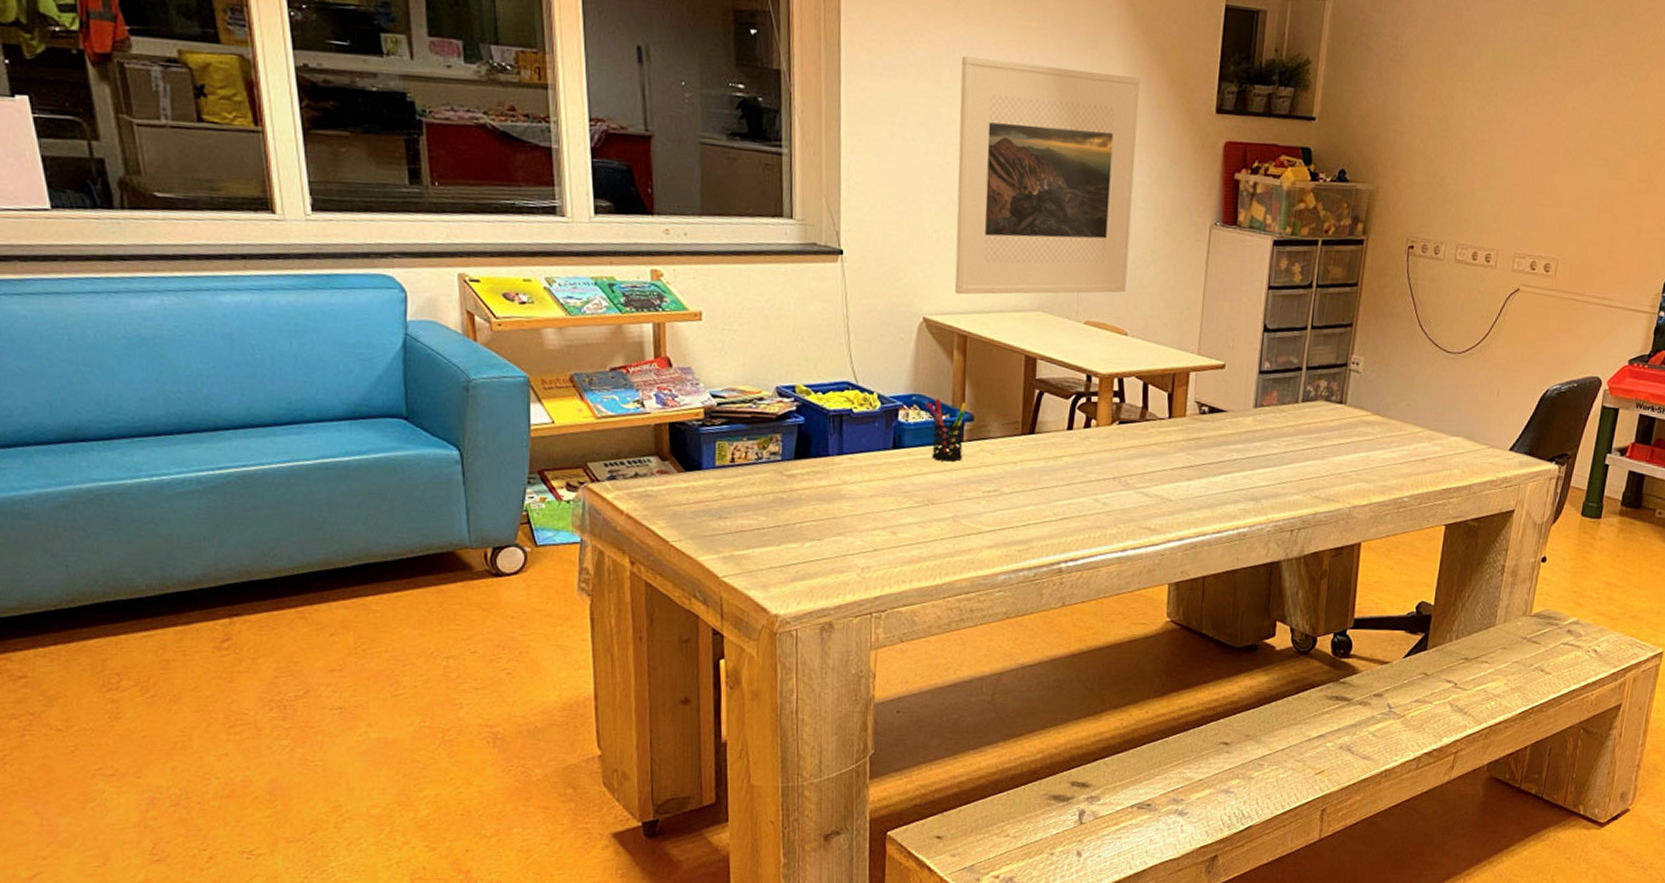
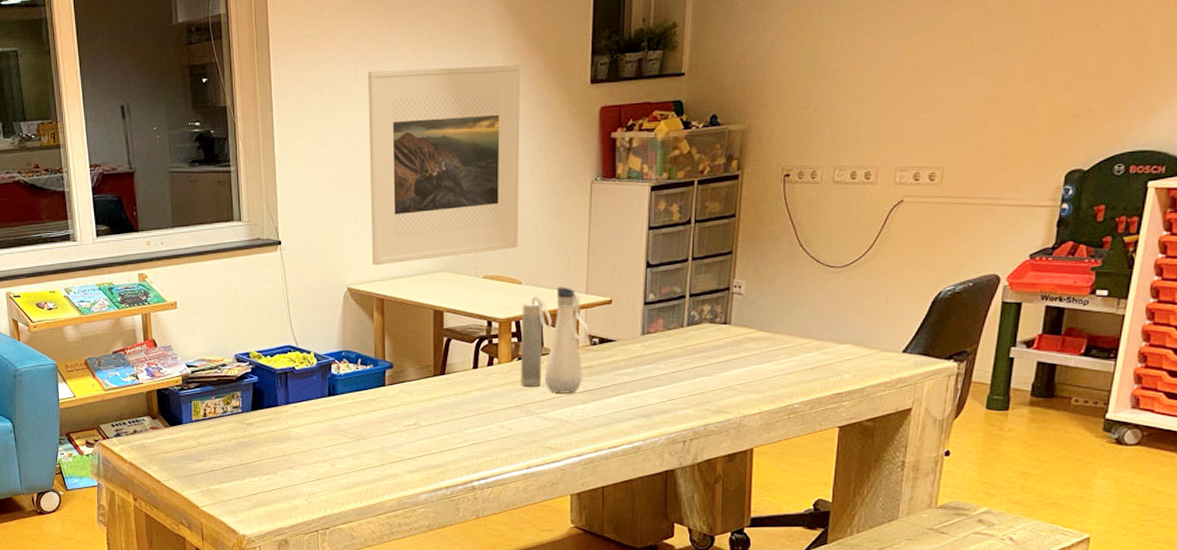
pen holder: present [925,398,967,462] -> none [353,352,387,403]
water bottle: none [1120,343,1200,467] -> present [521,287,590,393]

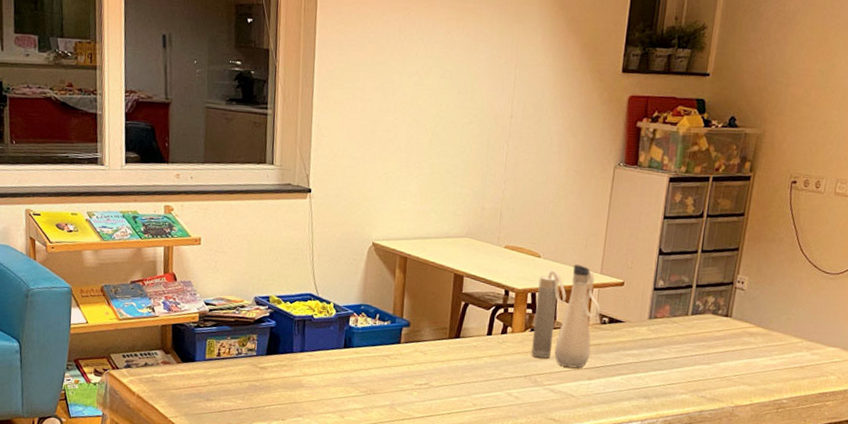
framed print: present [368,65,521,266] -> none [399,33,558,224]

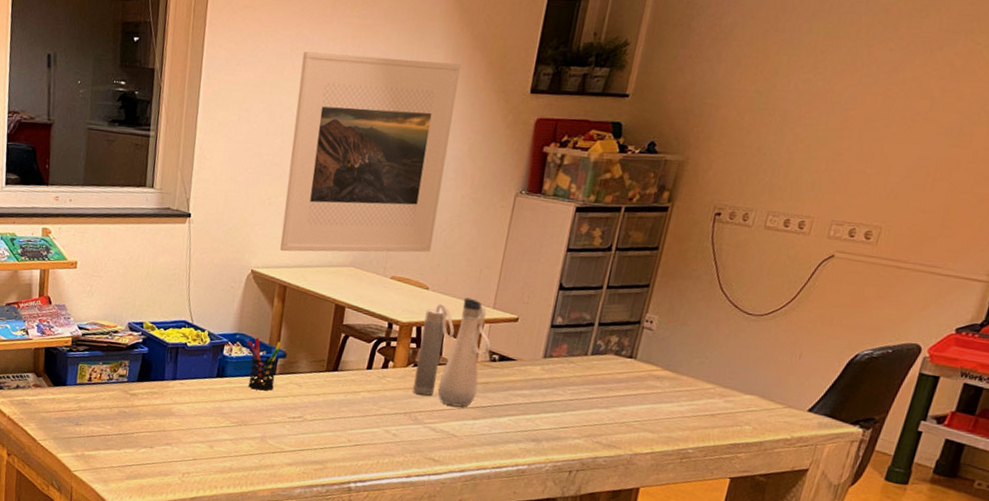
pen holder: none [371,308,405,360] -> present [246,337,281,391]
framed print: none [399,33,558,224] -> present [280,52,462,253]

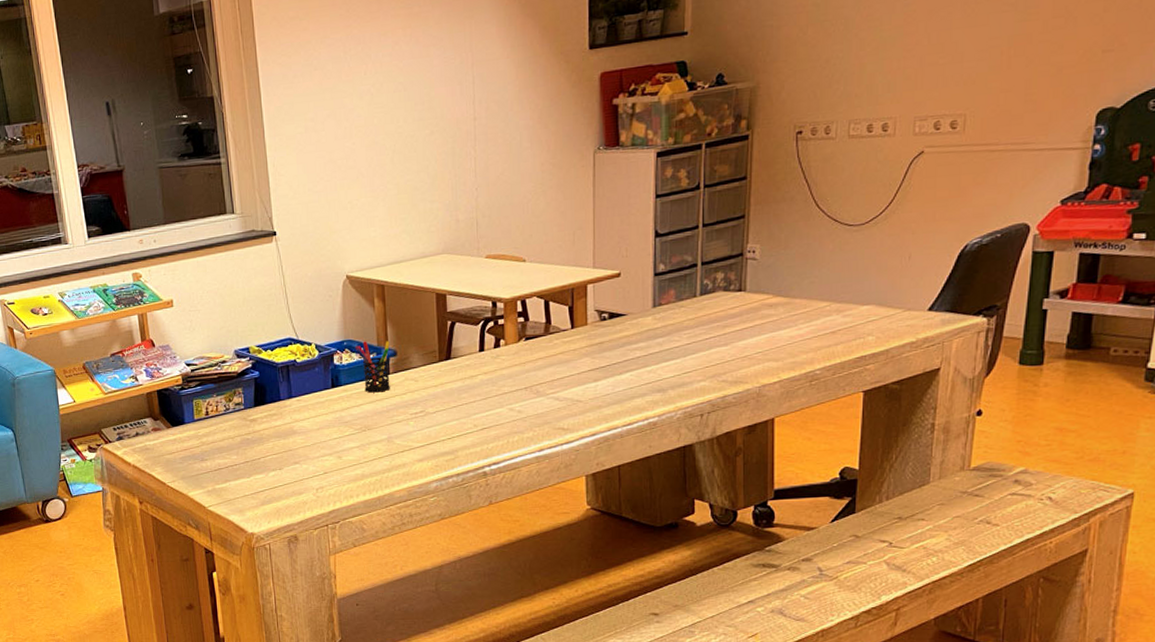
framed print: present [280,52,462,253] -> none [357,34,520,252]
water bottle: present [413,297,492,407] -> none [527,262,599,372]

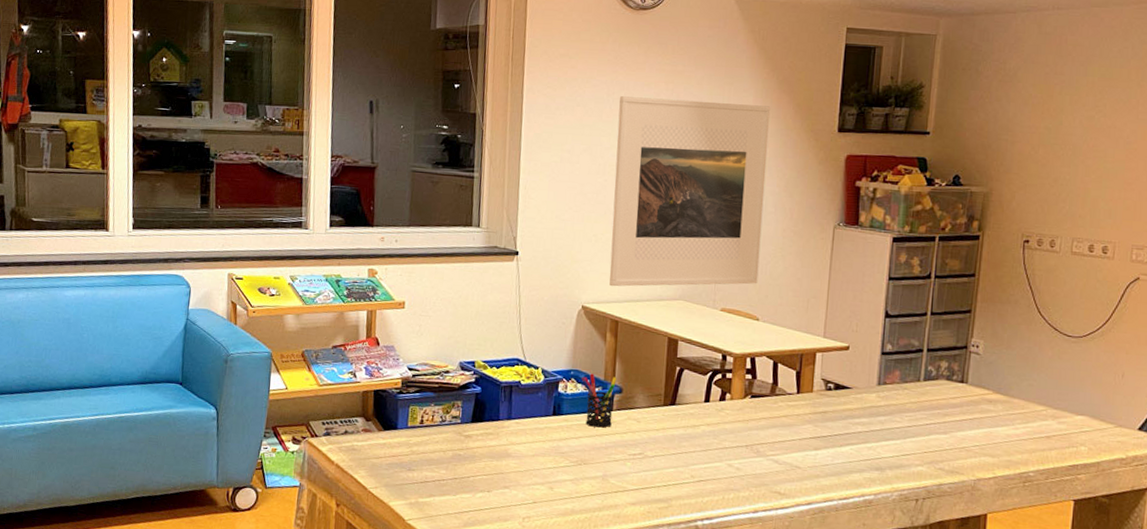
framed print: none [357,34,520,252] -> present [609,96,771,287]

